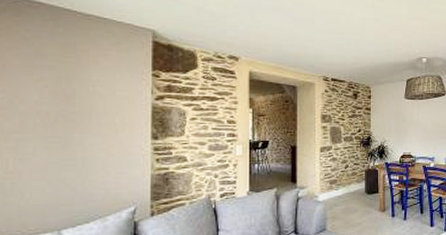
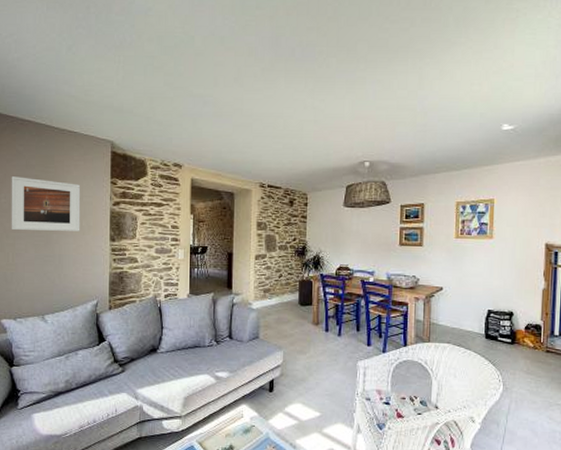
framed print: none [11,67,113,131] -> present [11,176,81,231]

